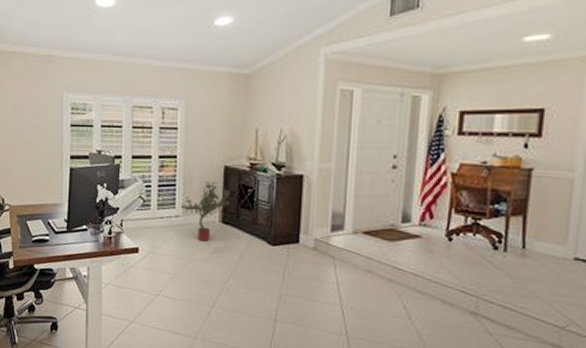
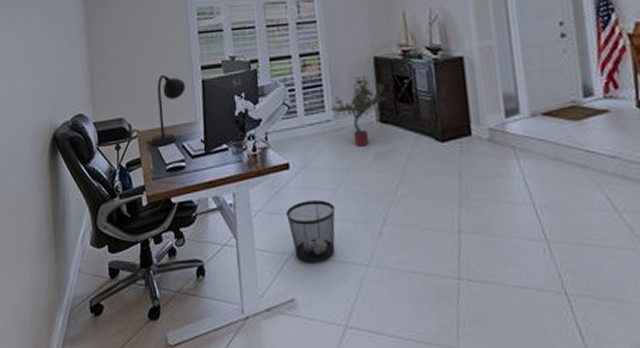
desk lamp: none [20,159,55,221] -> present [150,74,185,147]
waste bin: none [131,280,174,331] -> present [286,200,336,263]

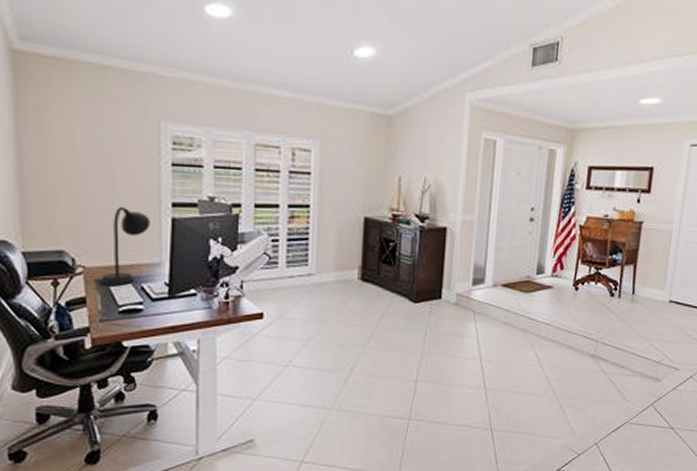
waste bin: present [286,200,336,263] -> none [255,349,306,407]
potted tree: present [330,75,387,148] -> none [314,234,371,303]

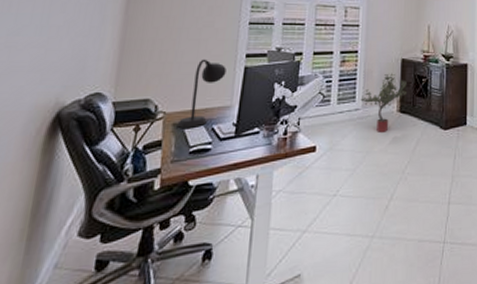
potted tree: none [314,234,371,303] -> present [360,73,408,134]

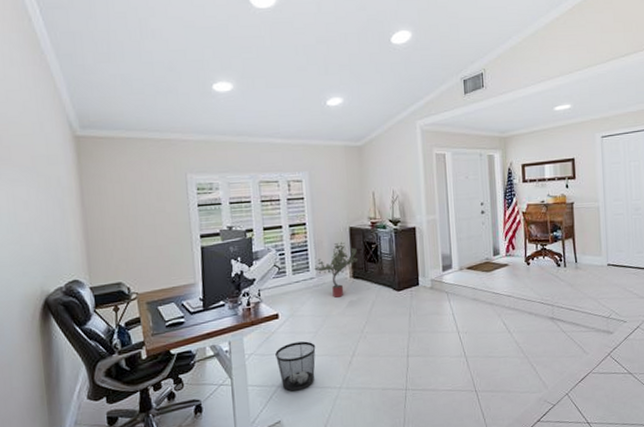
desk lamp: present [177,59,226,129] -> none [150,242,185,307]
waste bin: none [306,180,352,238] -> present [275,341,316,392]

